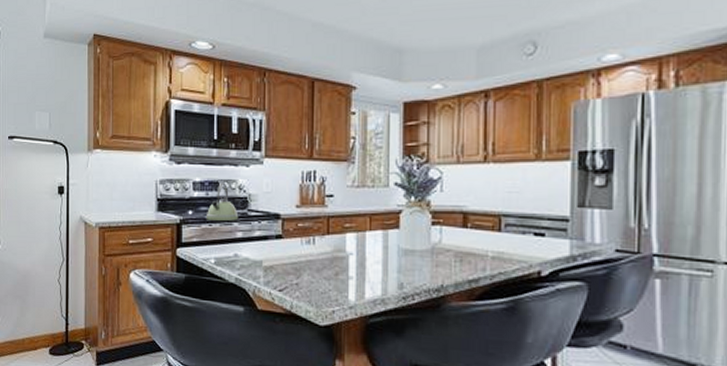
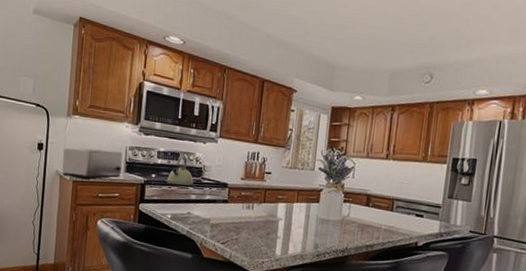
toaster: none [87,186,152,224] -> present [62,147,123,179]

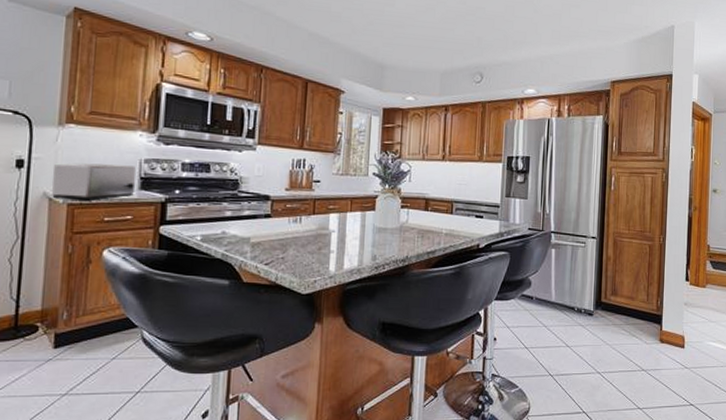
kettle: present [166,154,194,186] -> none [193,165,229,202]

